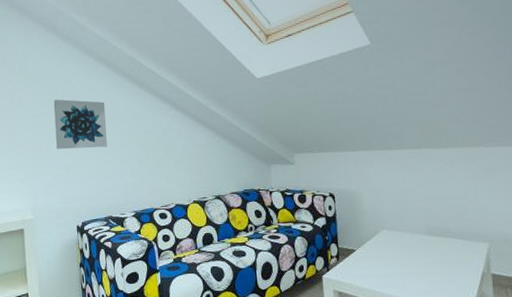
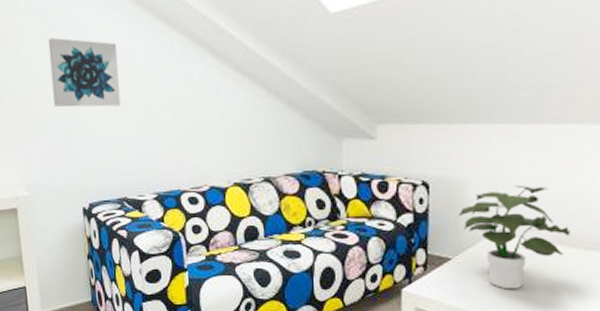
potted plant: none [357,192,436,271] -> present [459,184,571,290]

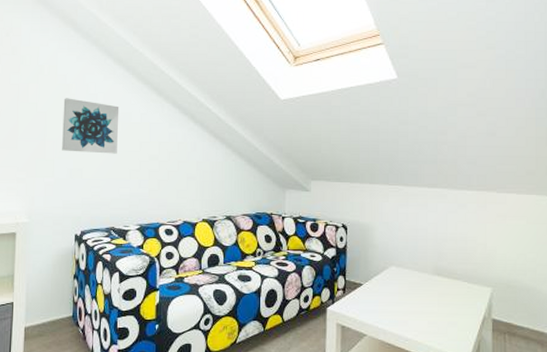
potted plant: present [459,184,571,290] -> none [368,229,444,309]

